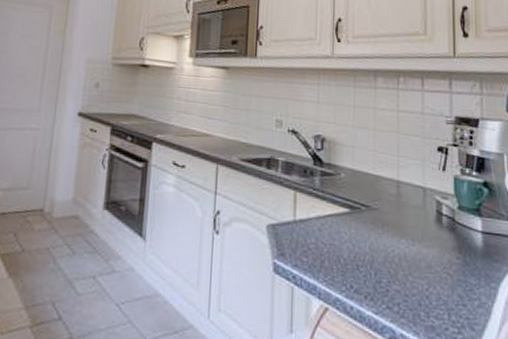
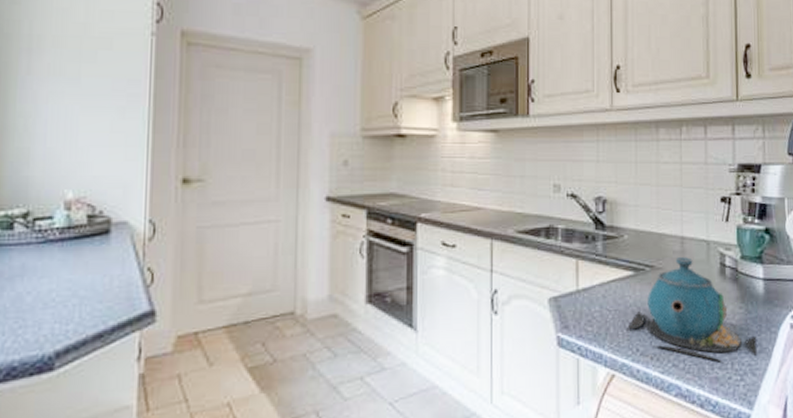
teapot: none [341,200,476,311] -> present [627,257,757,362]

